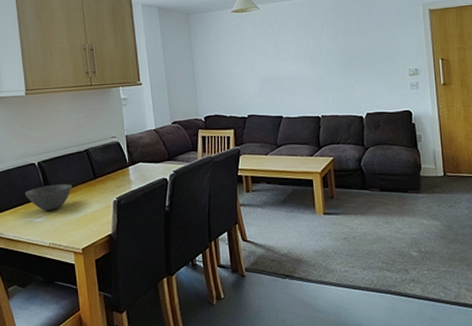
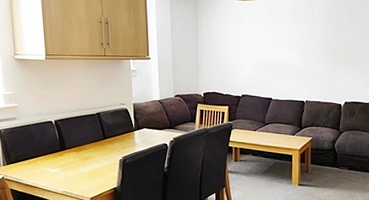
bowl: present [24,184,73,211] -> none [42,141,85,164]

